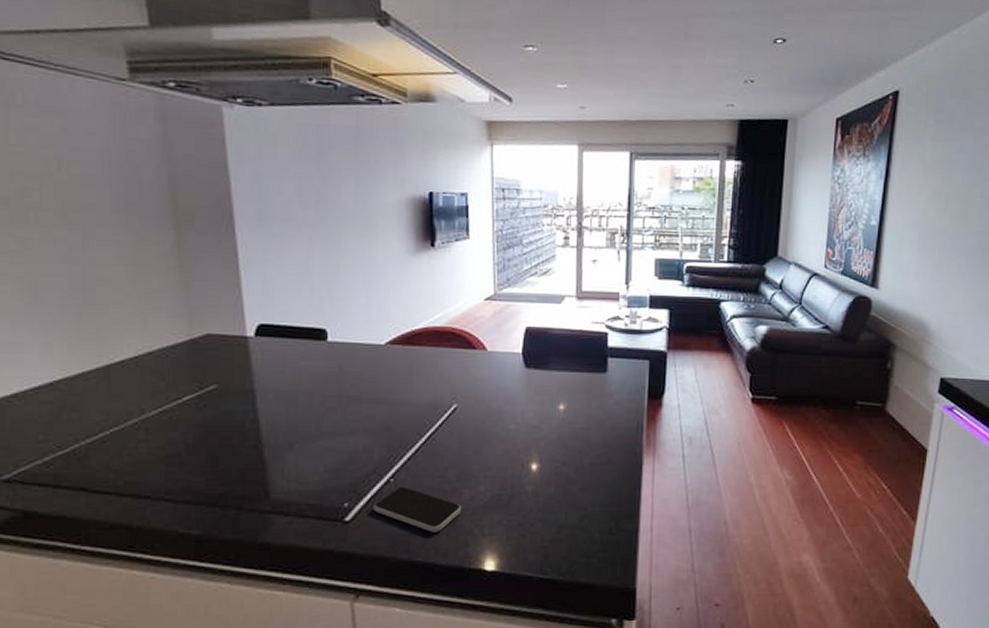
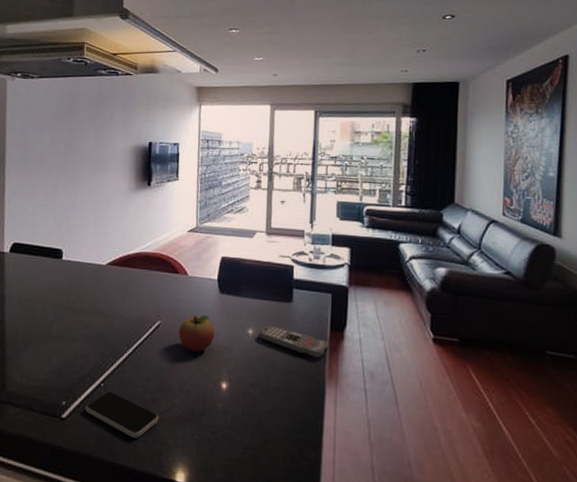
fruit: none [480,393,522,434] -> present [179,314,215,352]
remote control: none [571,398,646,430] -> present [259,325,329,359]

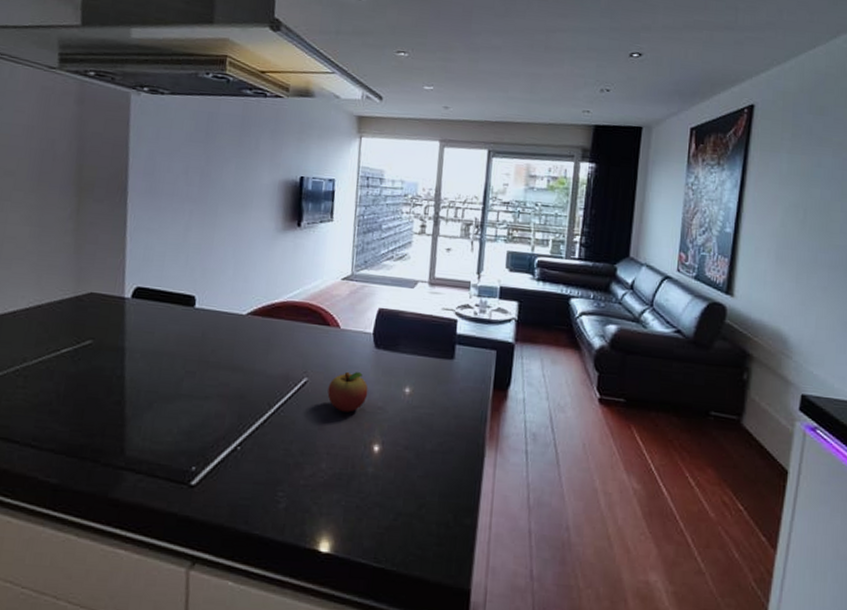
smartphone: present [85,391,159,439] -> none [218,455,303,506]
remote control: present [259,325,329,359] -> none [416,383,491,420]

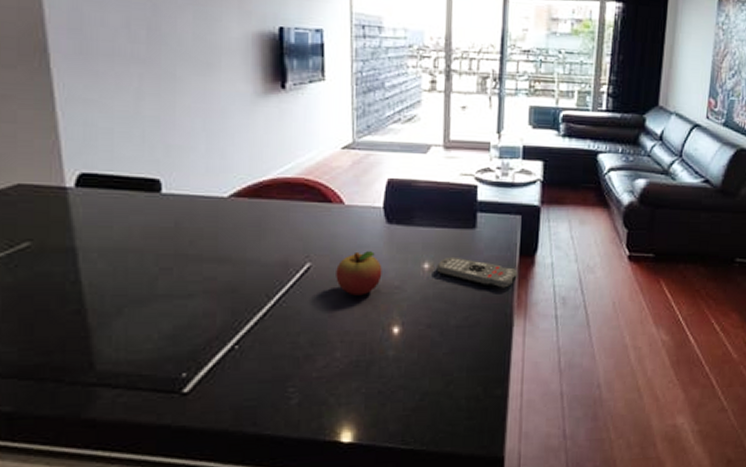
remote control: none [416,383,491,420] -> present [436,256,517,290]

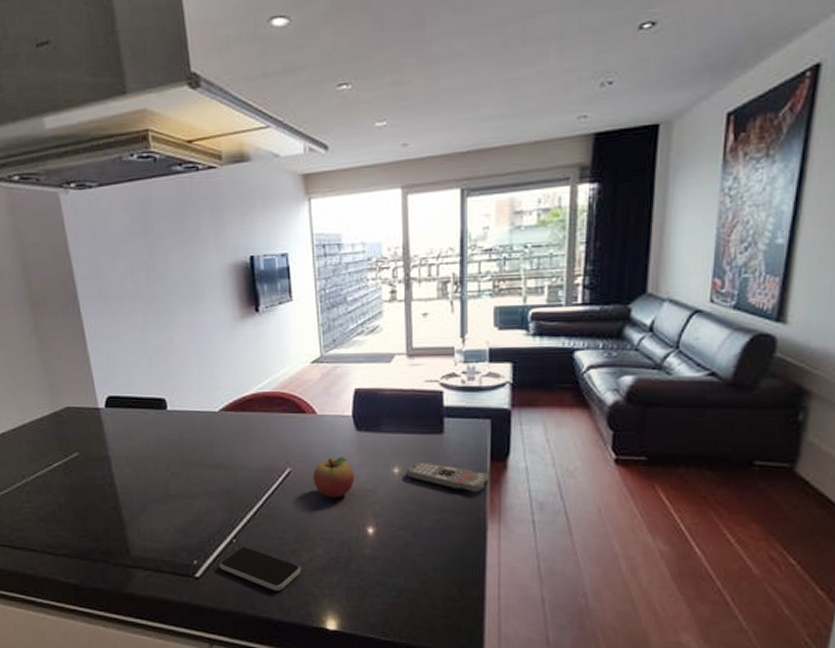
smartphone: none [215,353,316,403] -> present [219,546,302,591]

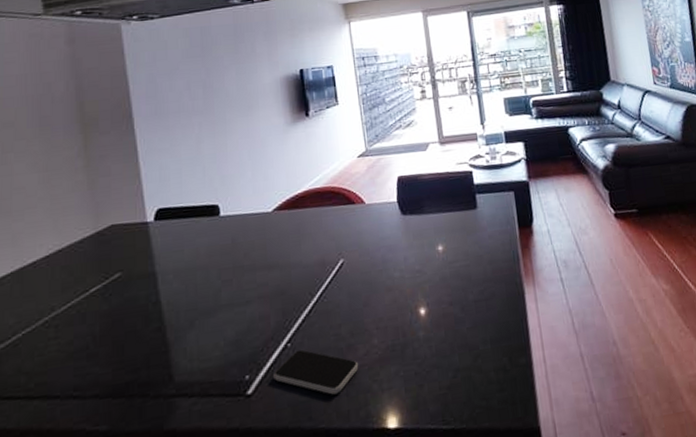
fruit: present [313,457,355,498] -> none [365,241,404,284]
remote control: present [406,461,489,494] -> none [449,236,520,261]

